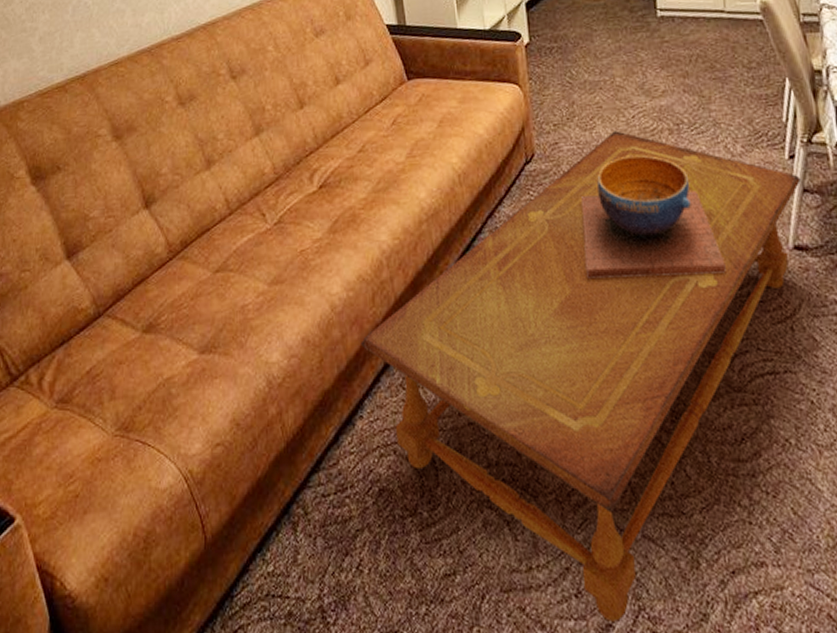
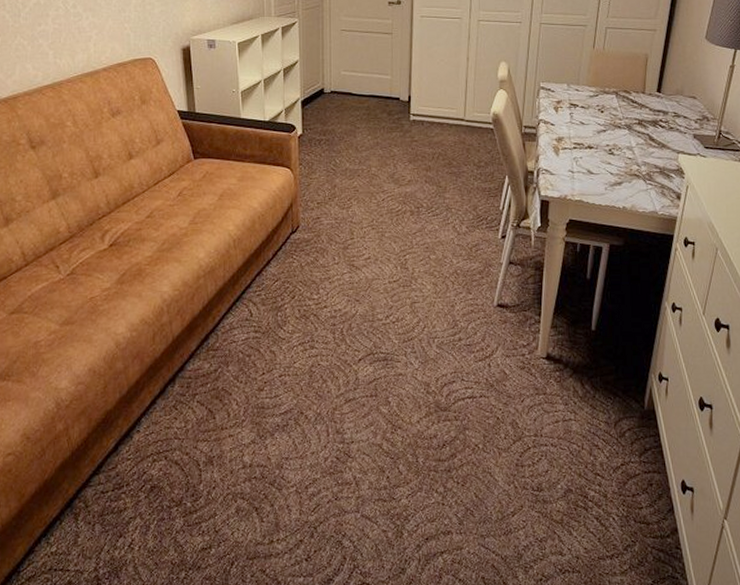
coffee table: present [360,130,801,622] -> none [141,210,508,577]
decorative bowl: present [581,155,726,280] -> none [334,230,444,326]

